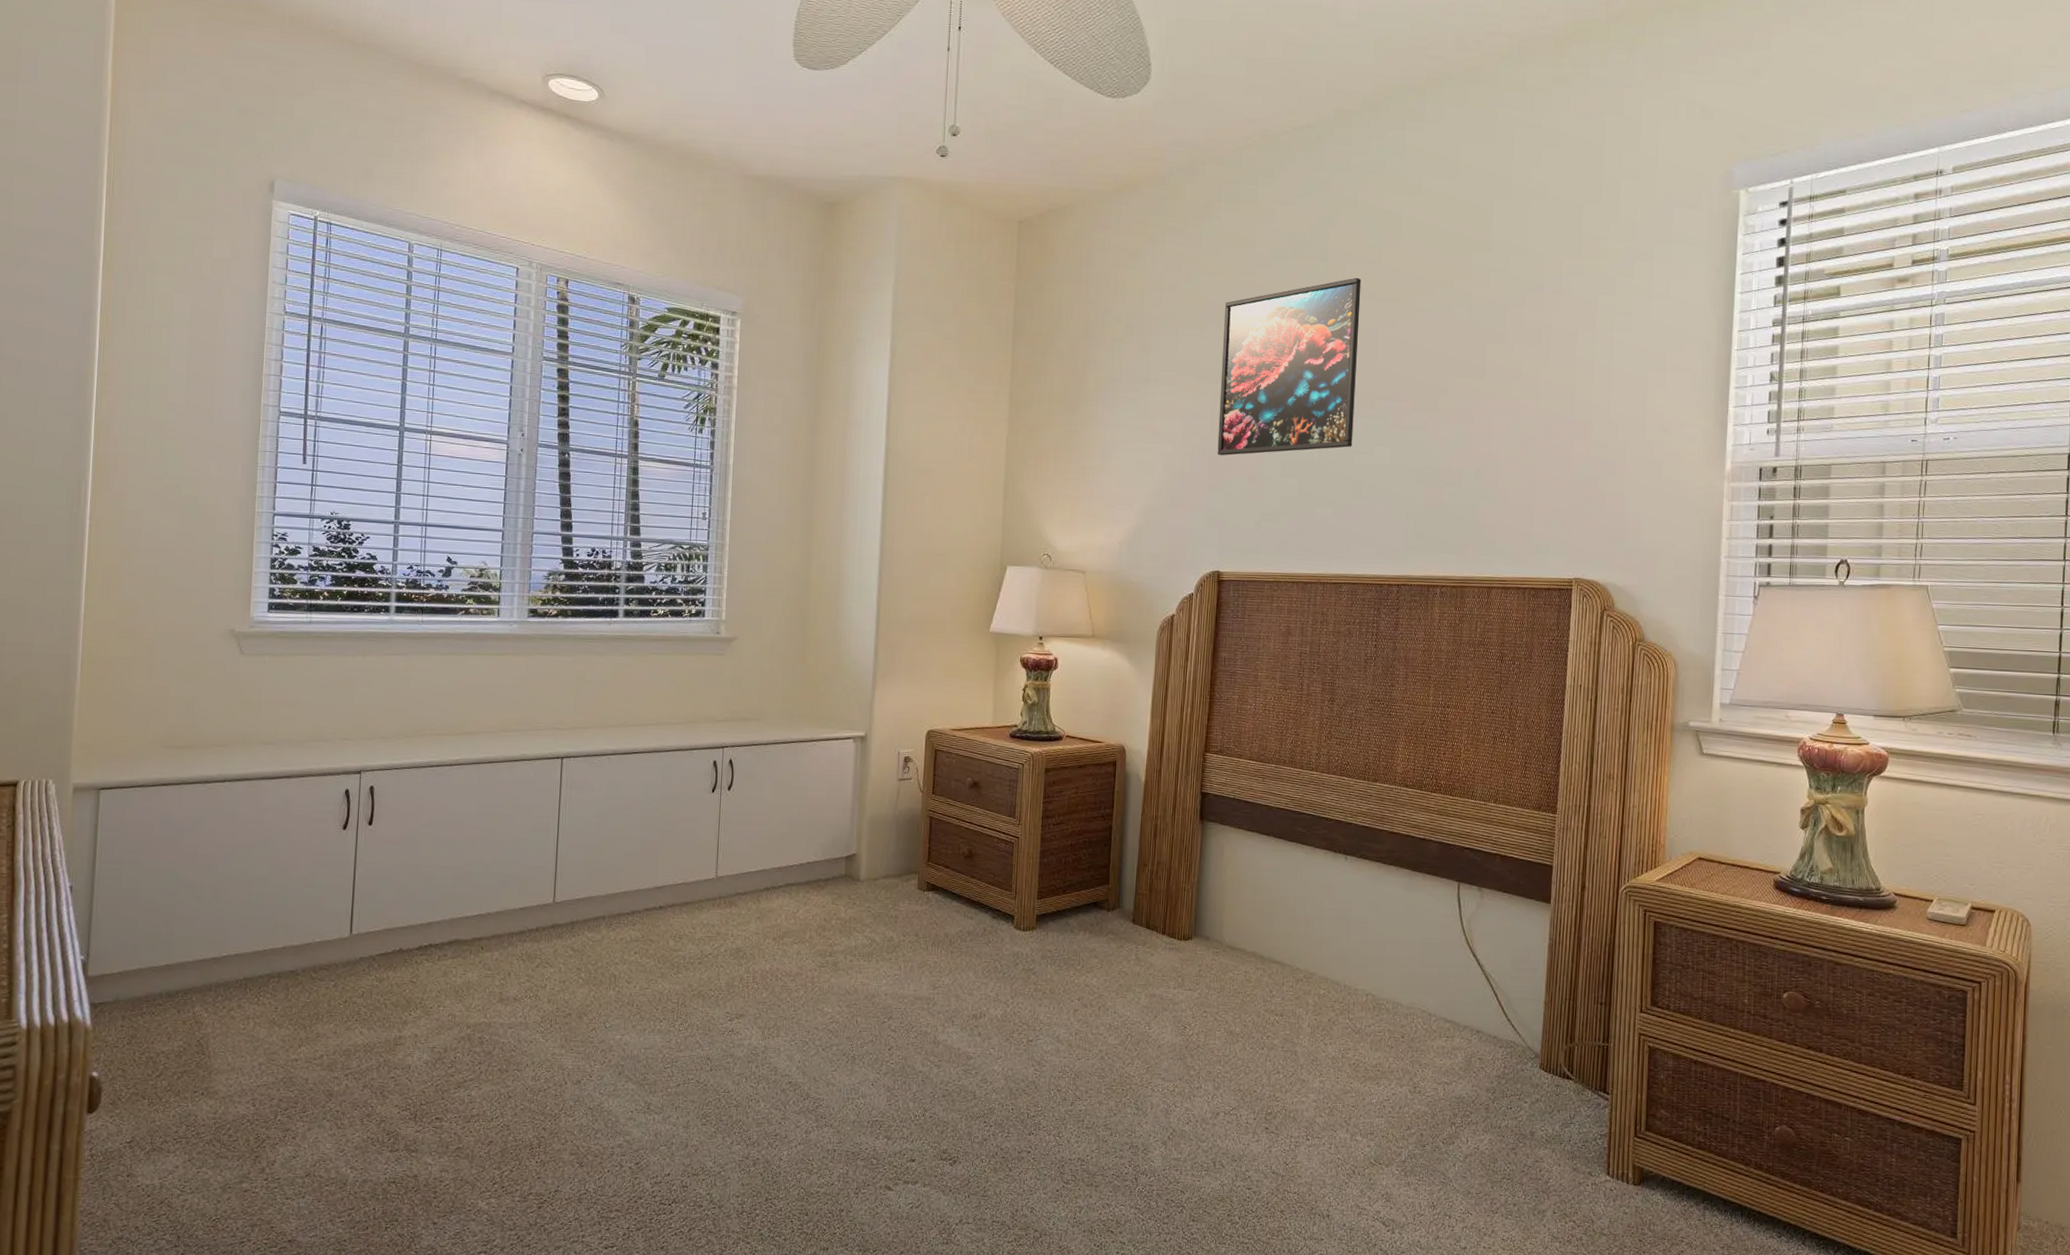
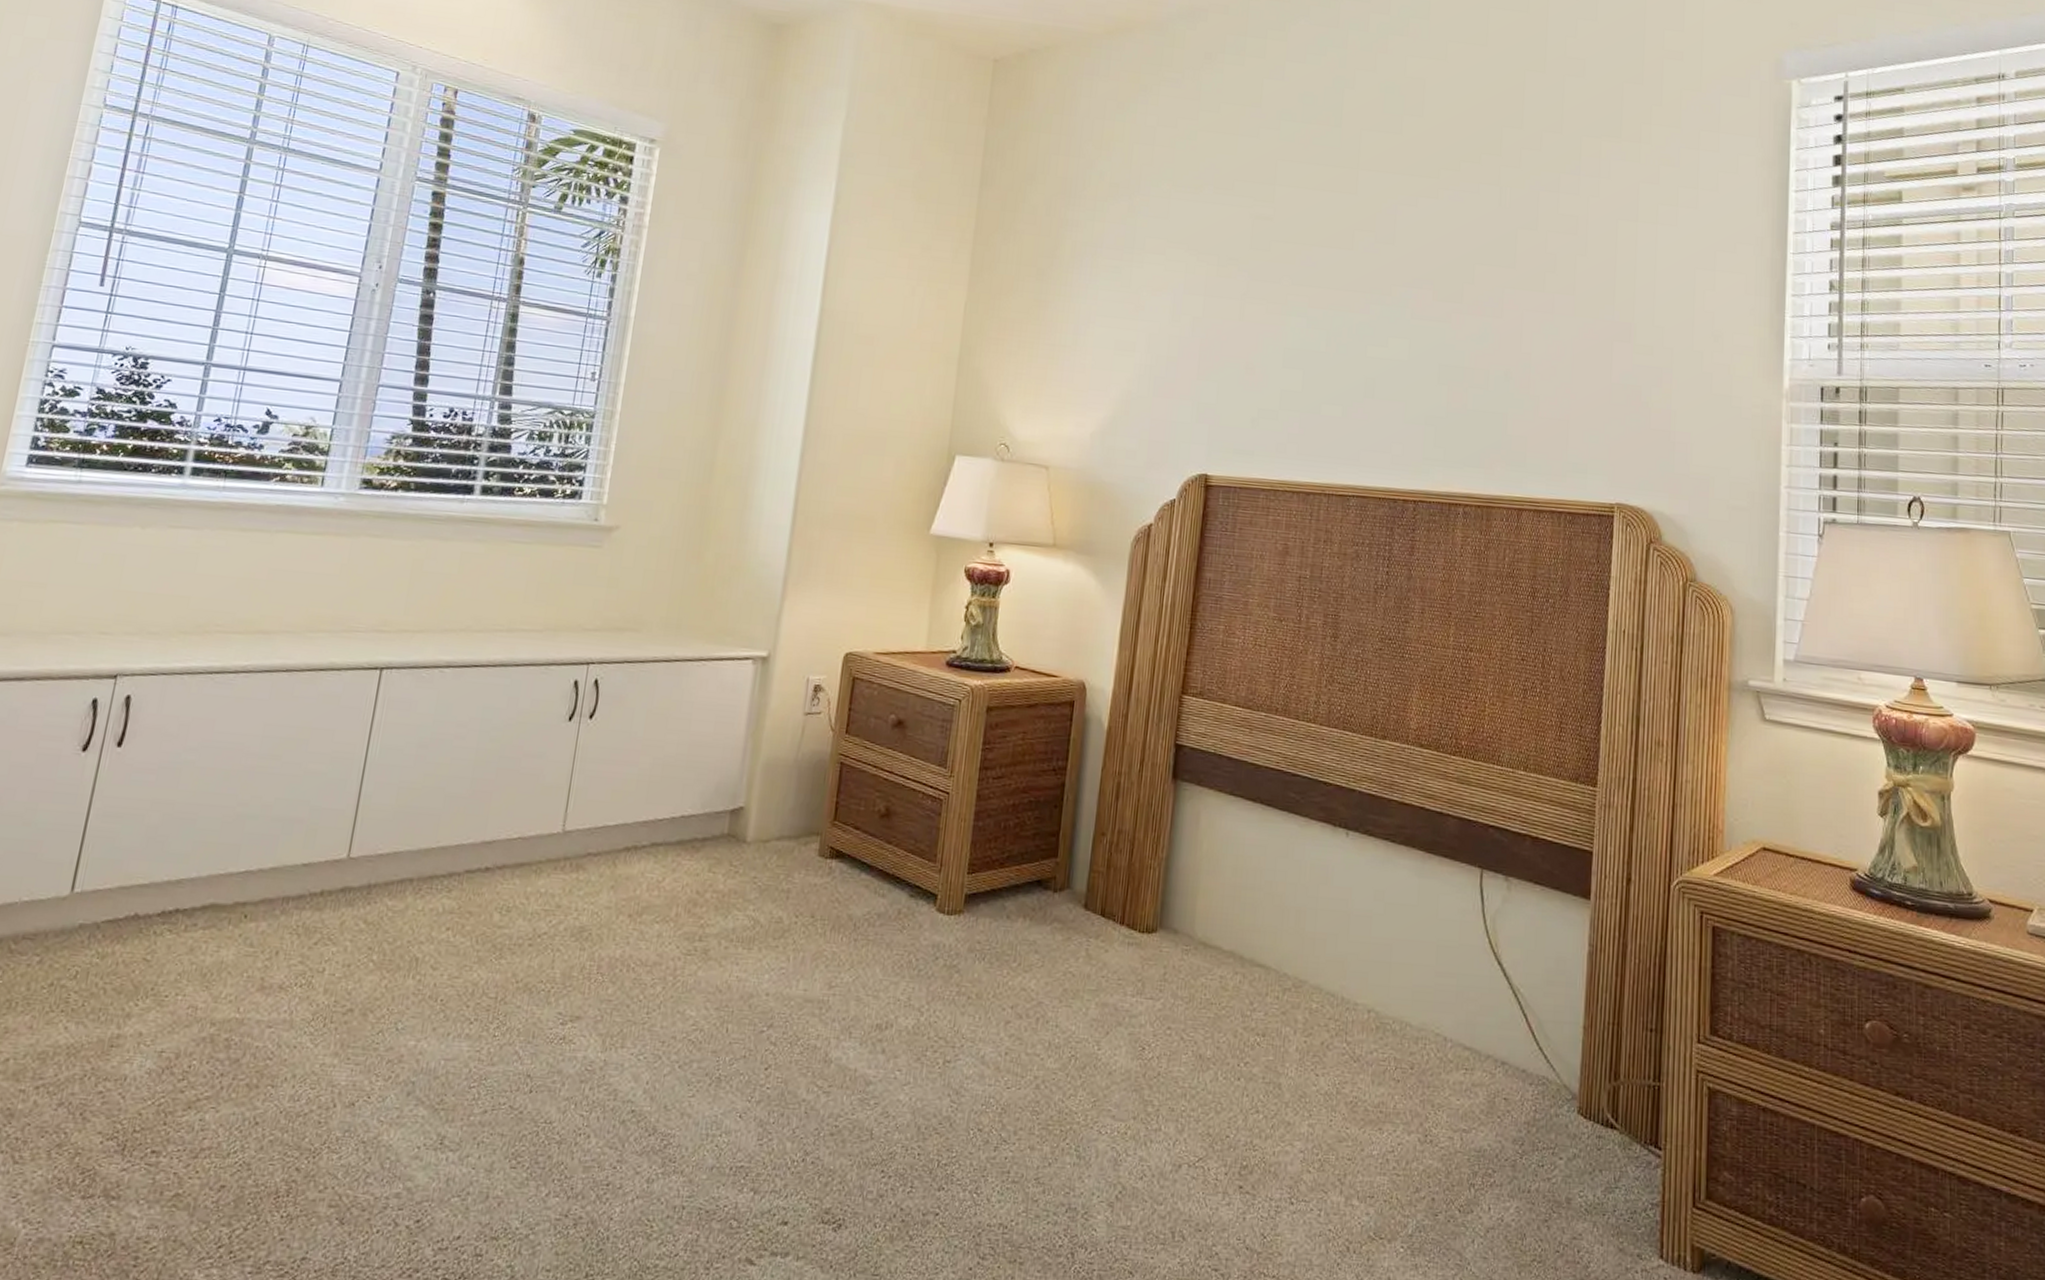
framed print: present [1217,277,1362,456] -> none [1209,146,1379,340]

